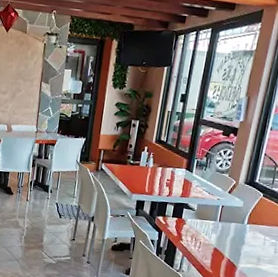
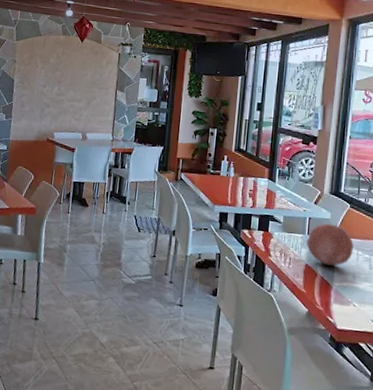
decorative ball: none [217,211,262,250] -> present [306,223,354,266]

